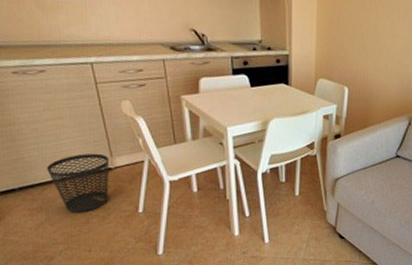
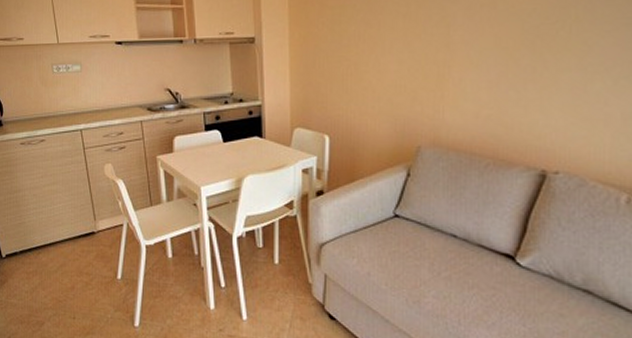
wastebasket: present [47,153,110,213] -> none [42,217,93,277]

